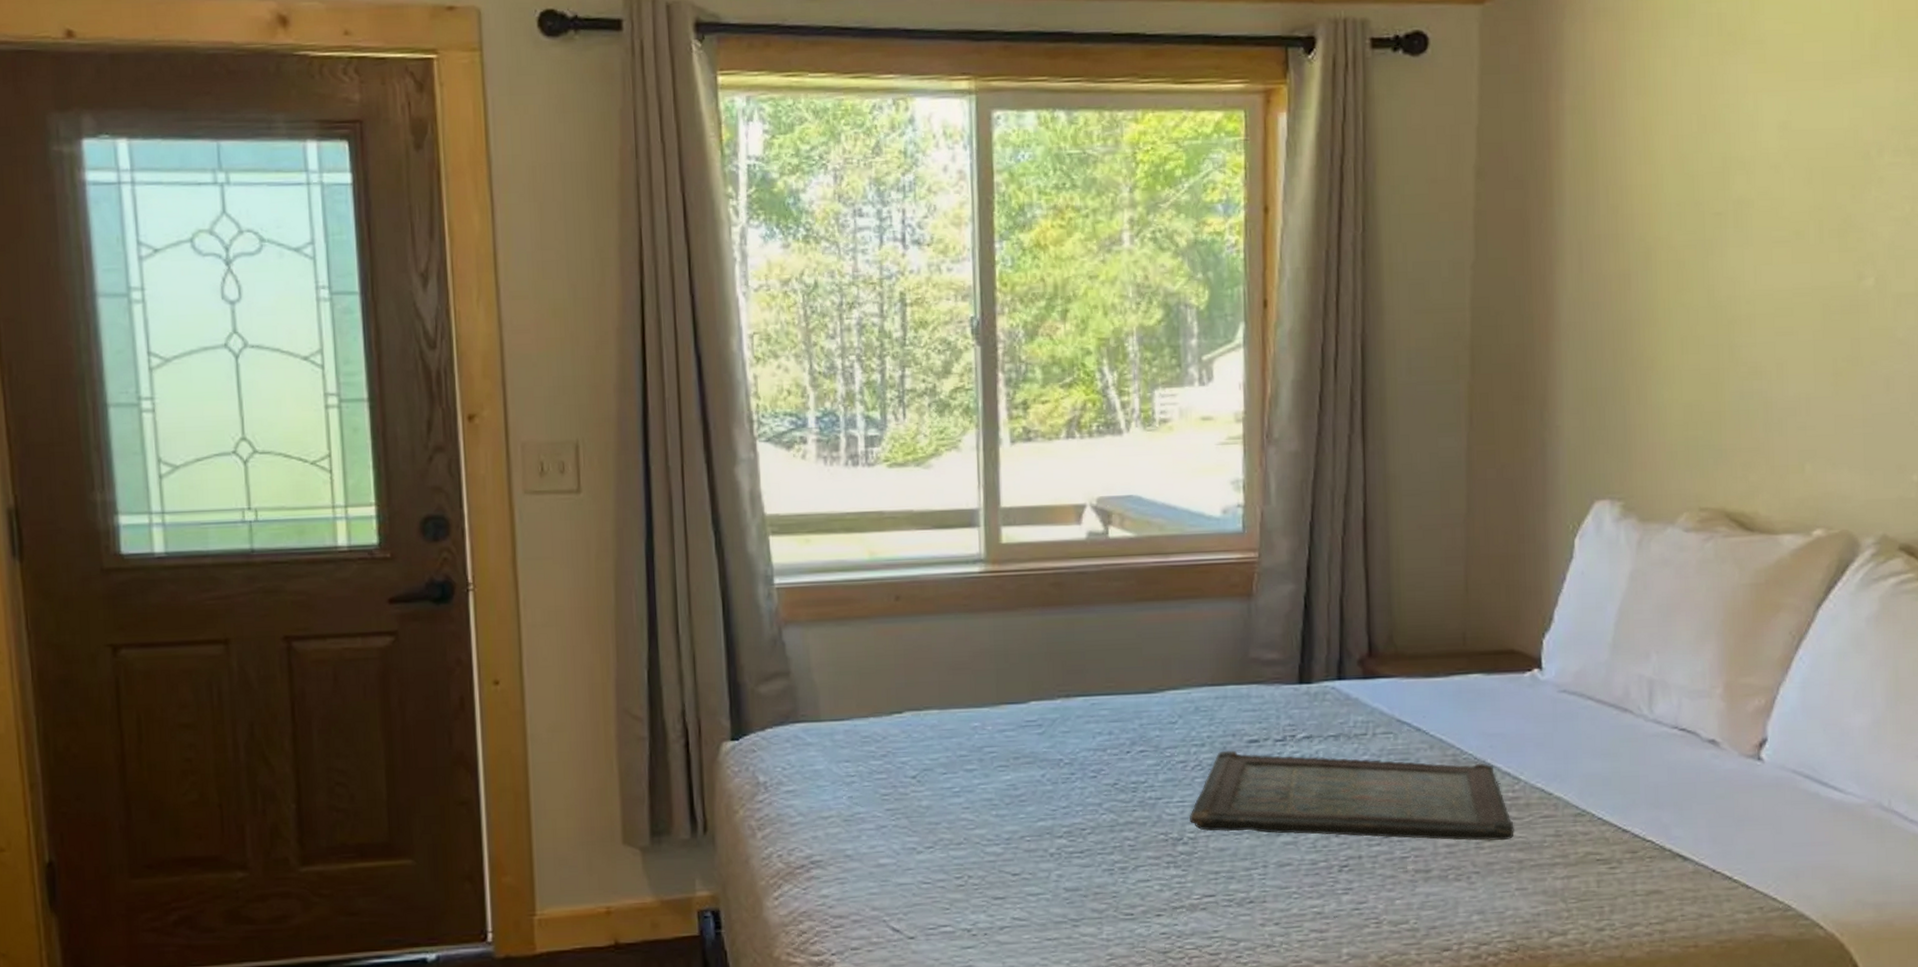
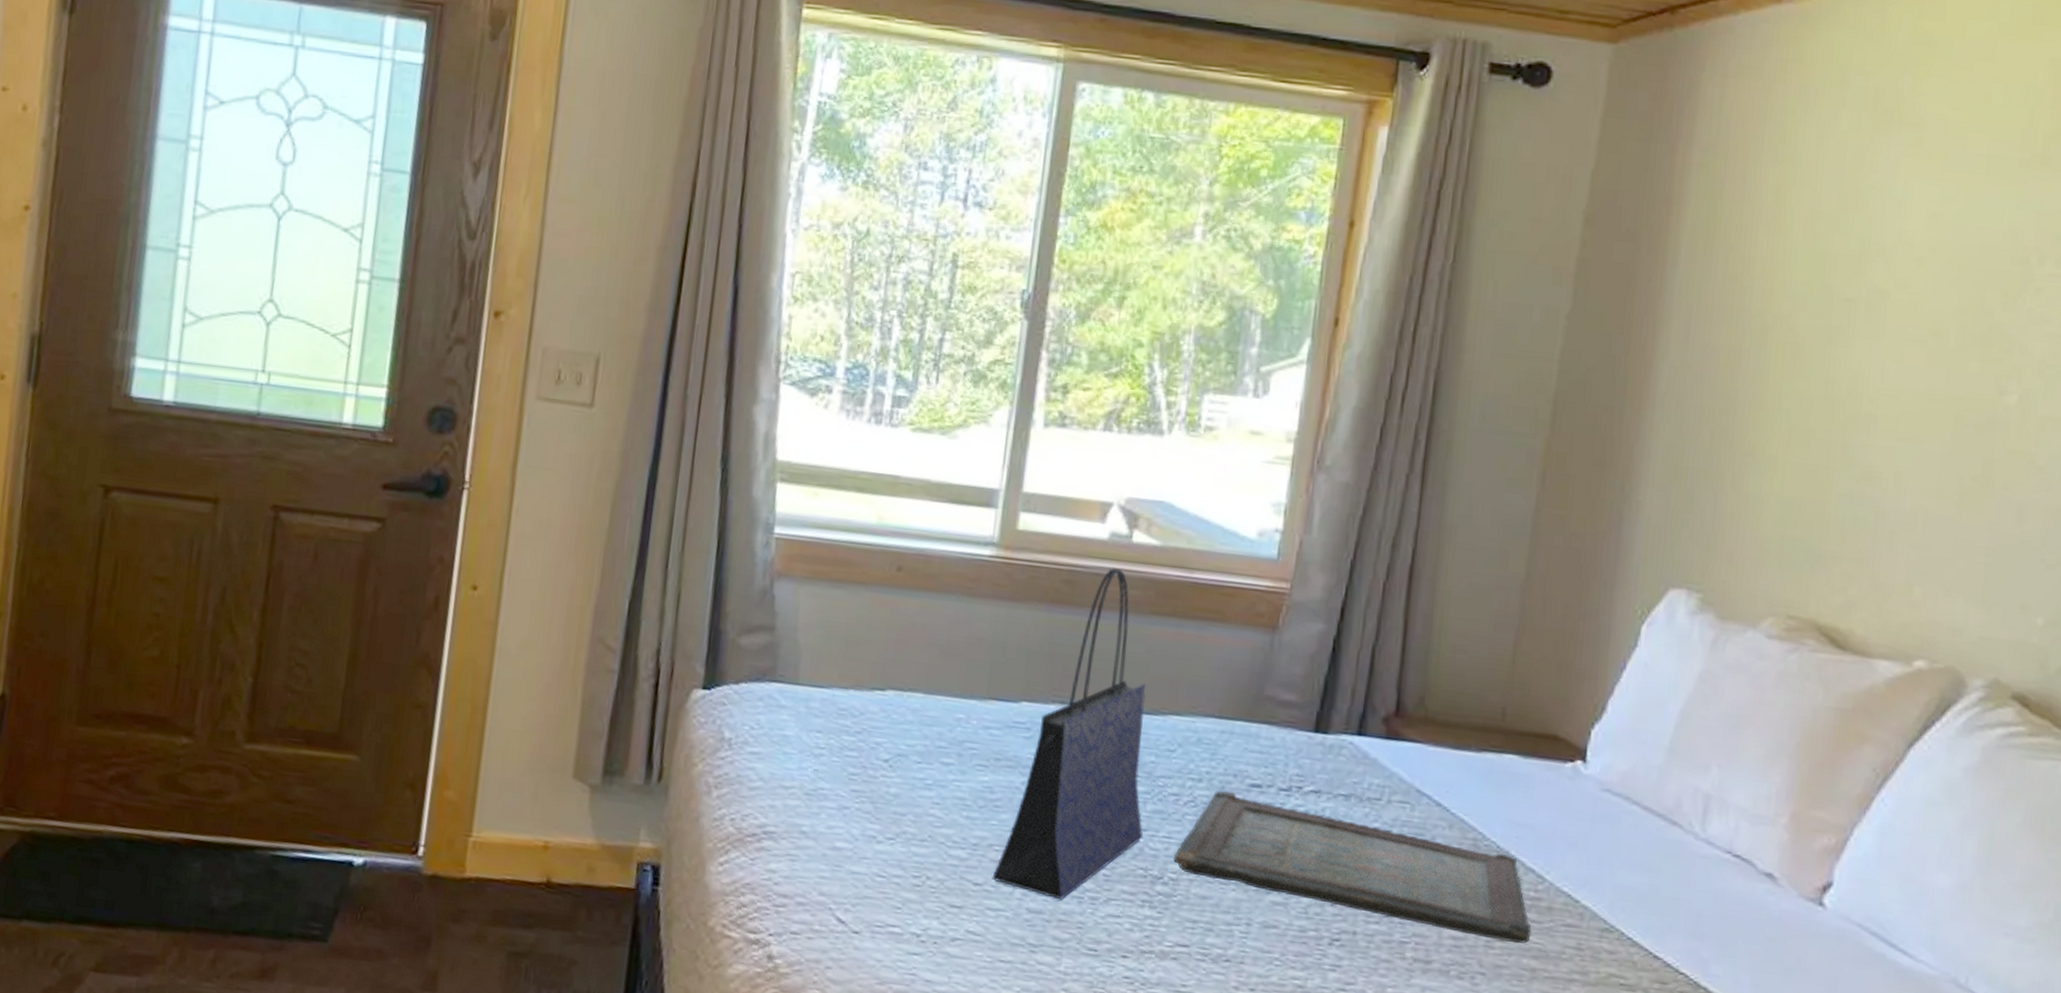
tote bag: none [1028,564,1160,875] -> present [991,568,1147,900]

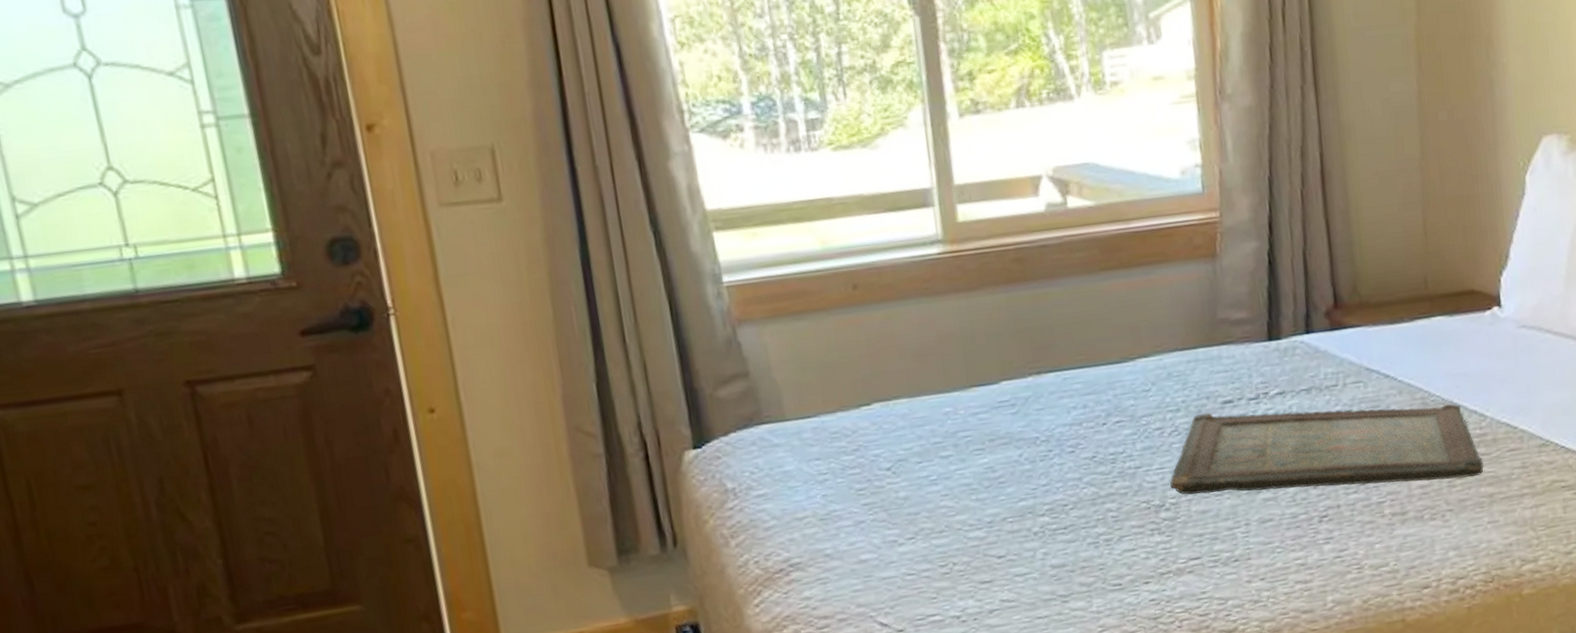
tote bag: present [991,568,1147,900] -> none [1012,236,1140,551]

